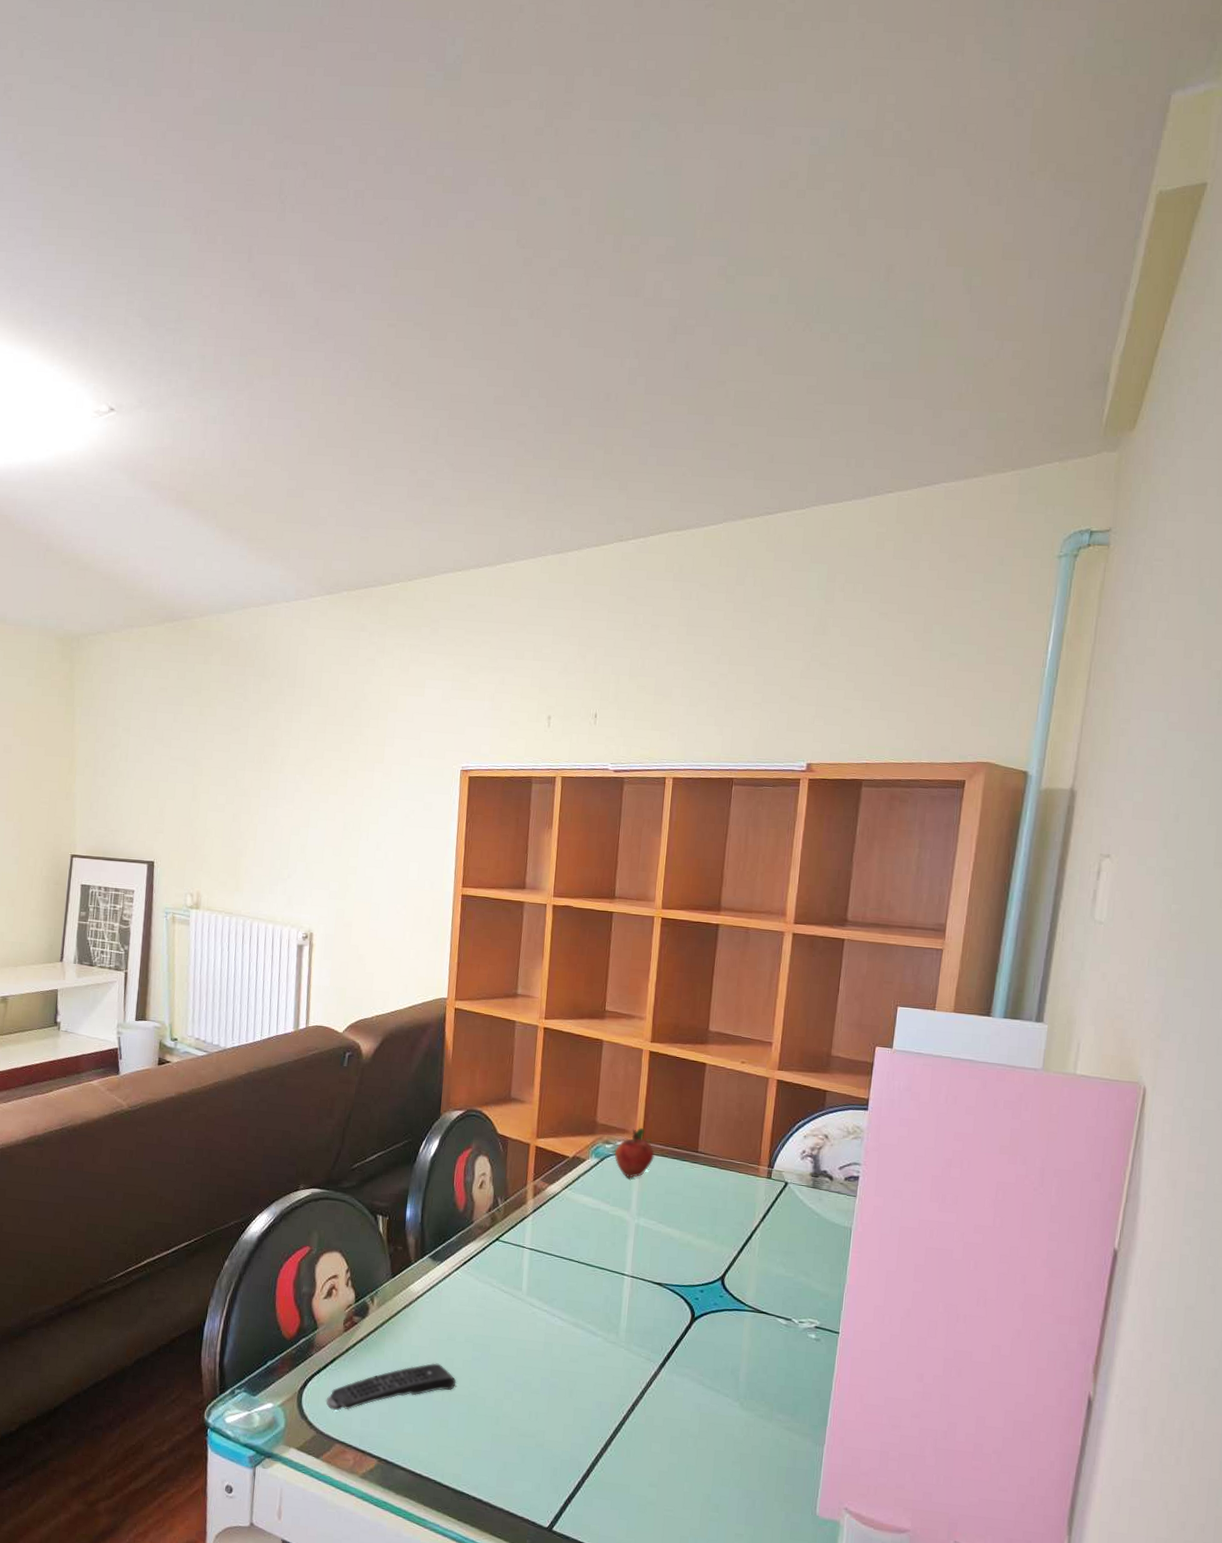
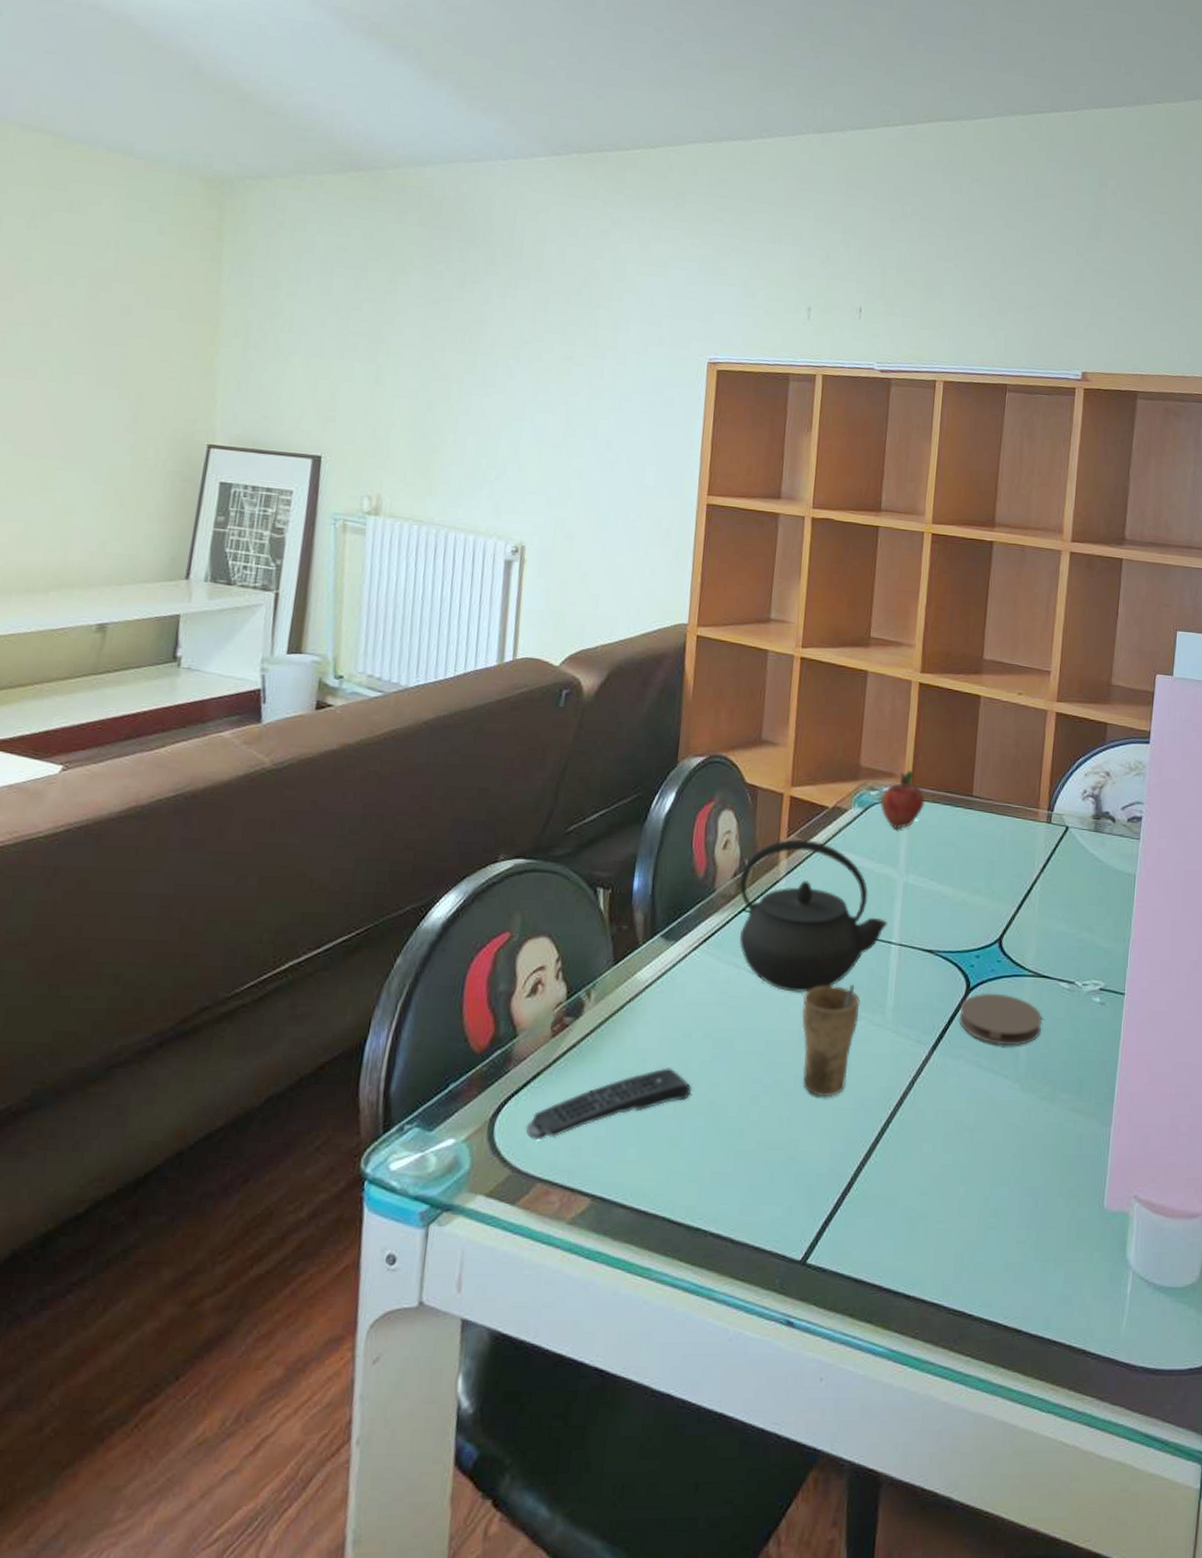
kettle: none [493,1182,621,1311] -> present [739,838,887,993]
cup: none [547,1306,597,1398] -> present [802,985,860,1096]
coaster: none [684,1322,761,1370] -> present [959,993,1043,1046]

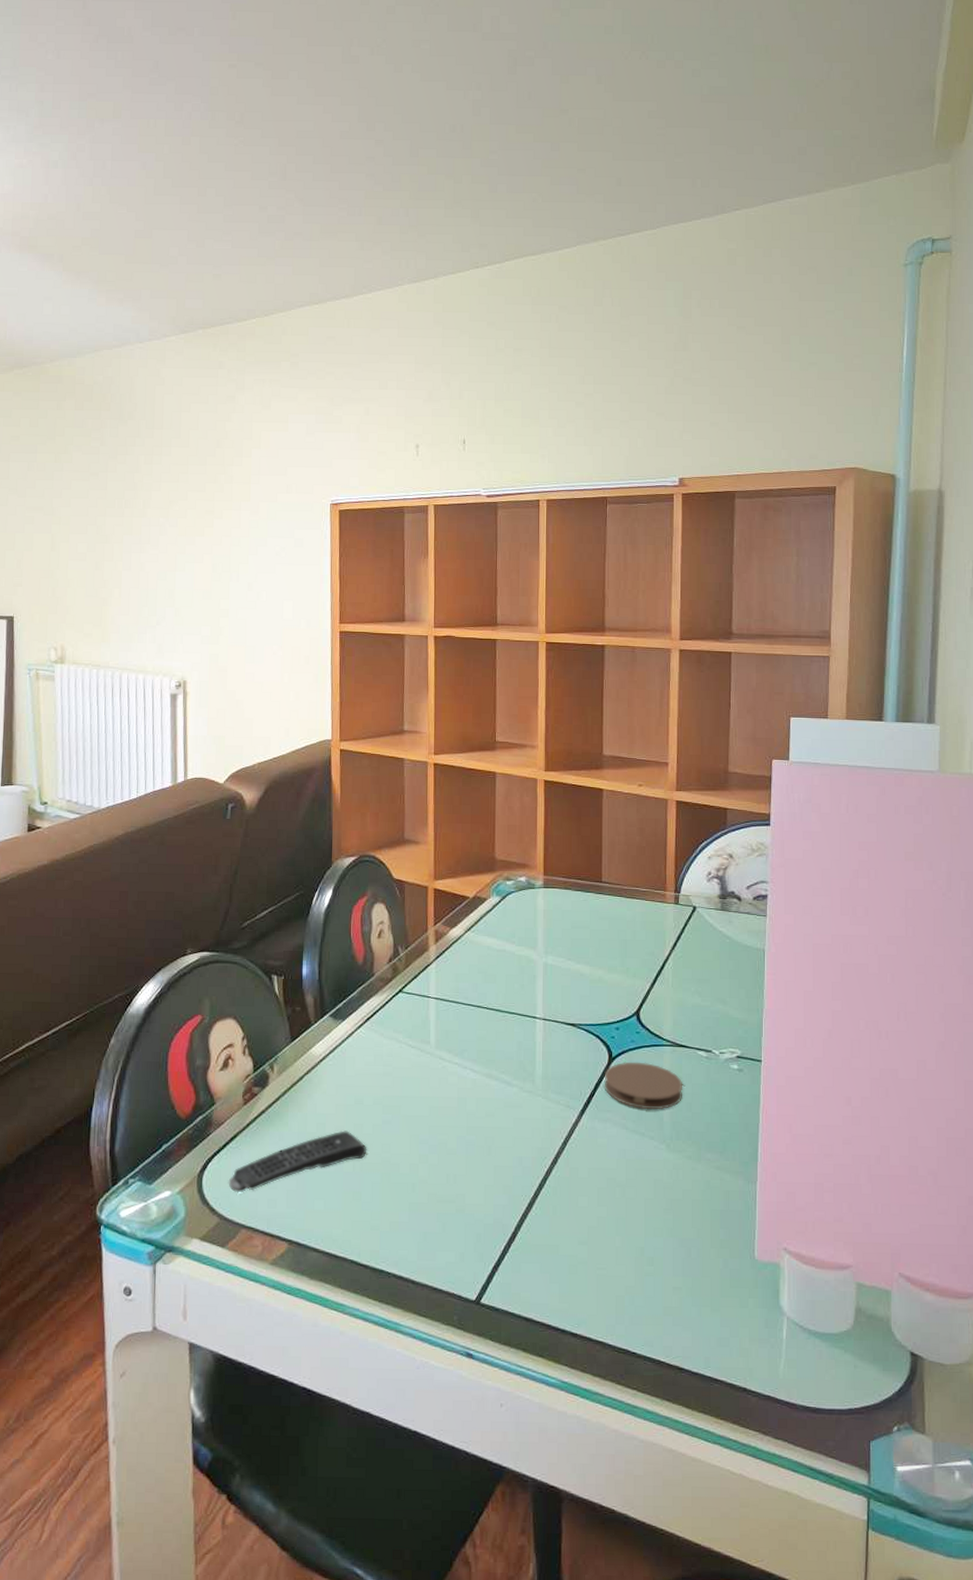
kettle: present [739,838,887,993] -> none [394,926,531,1064]
cup: present [802,985,860,1096] -> none [460,1056,511,1156]
fruit: present [881,771,925,828] -> none [517,861,557,914]

